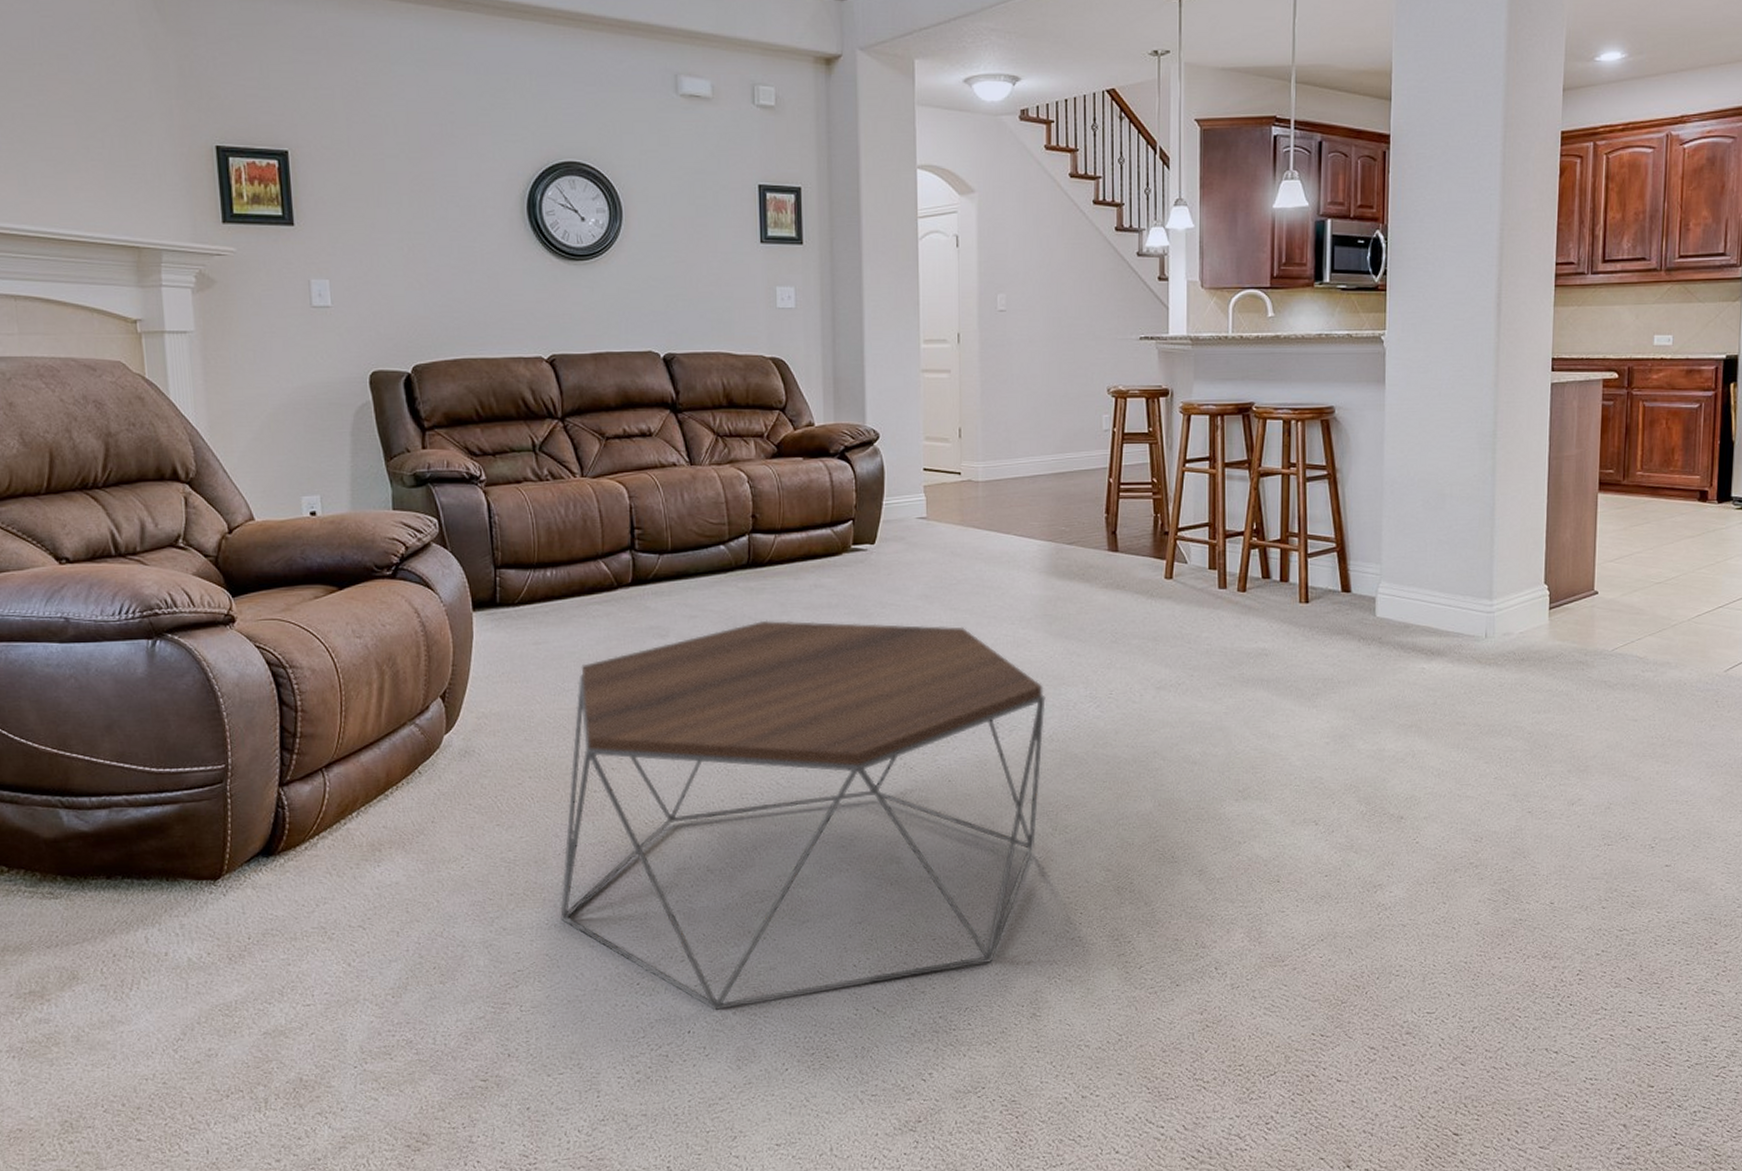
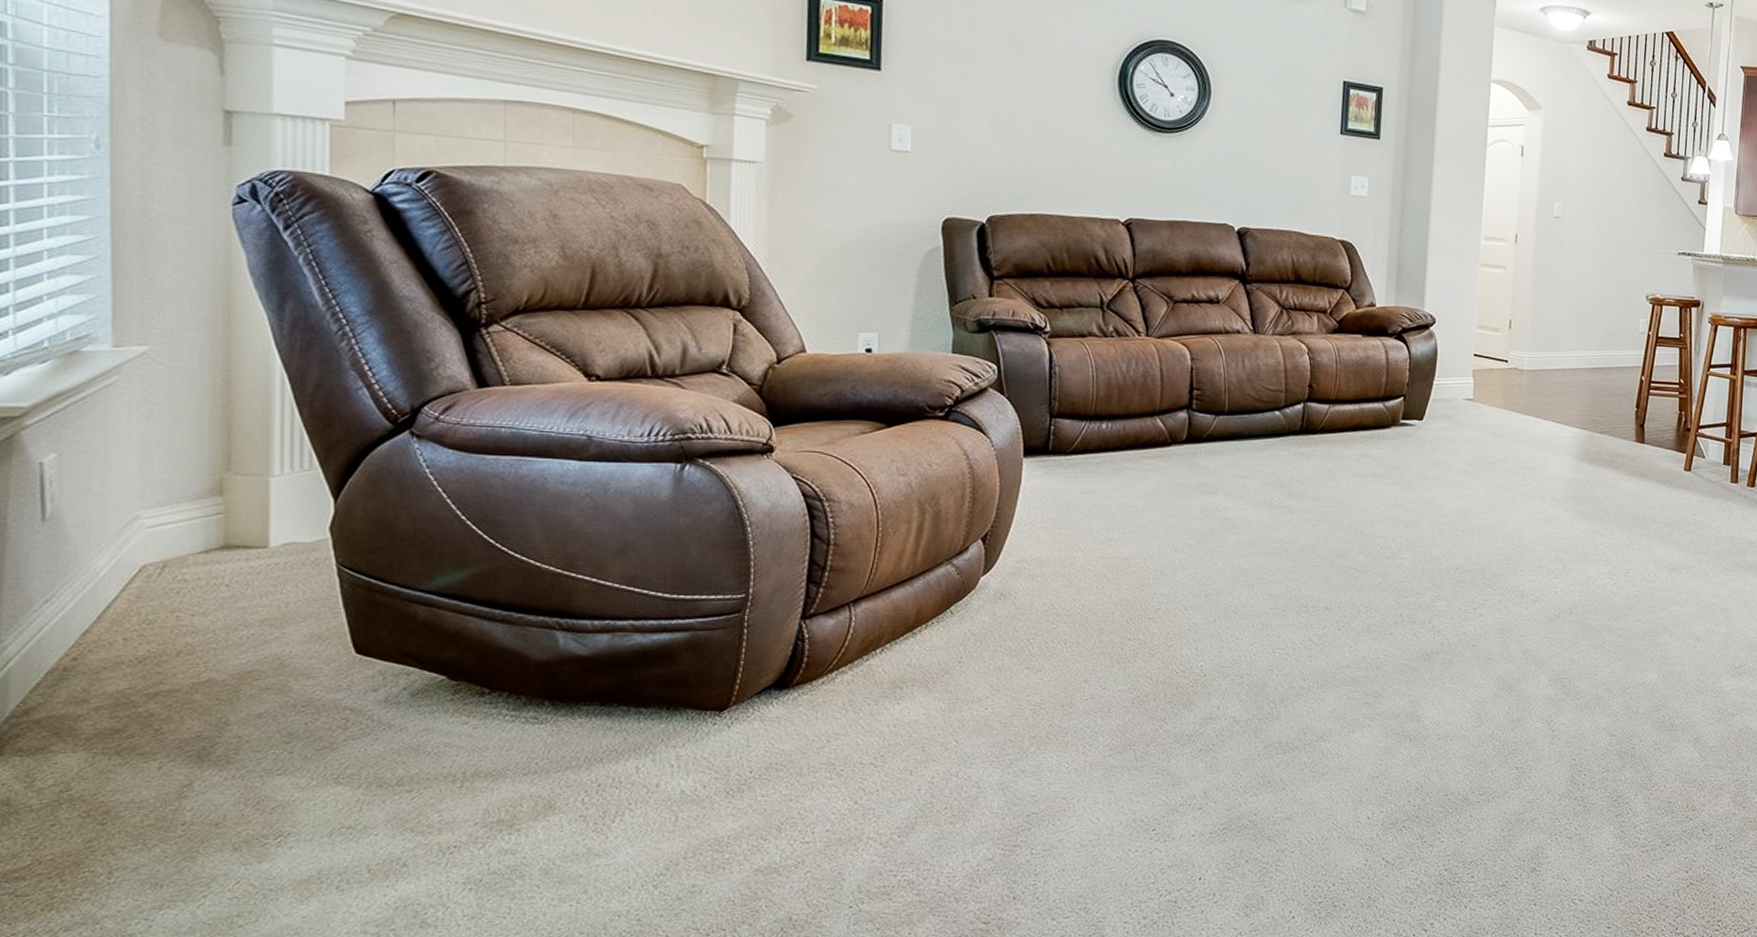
coffee table: present [559,620,1046,1010] -> none [1080,484,1569,857]

